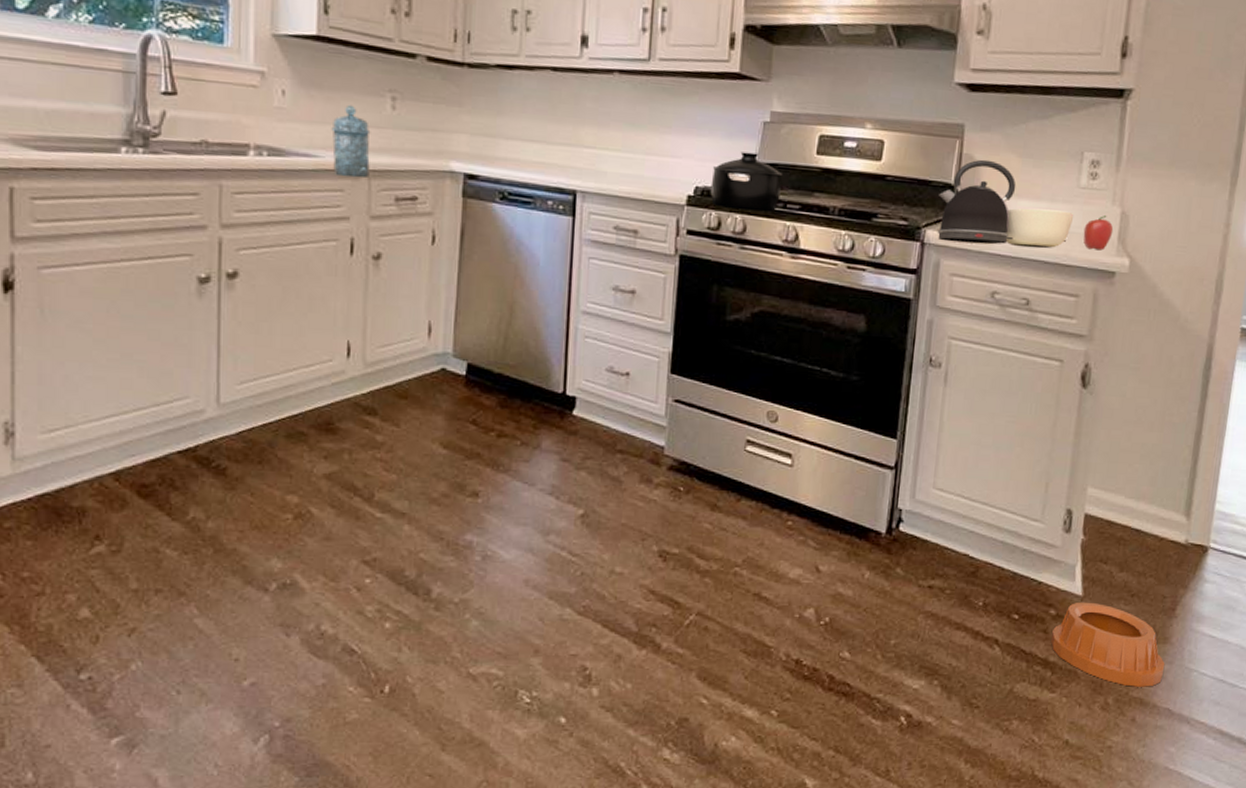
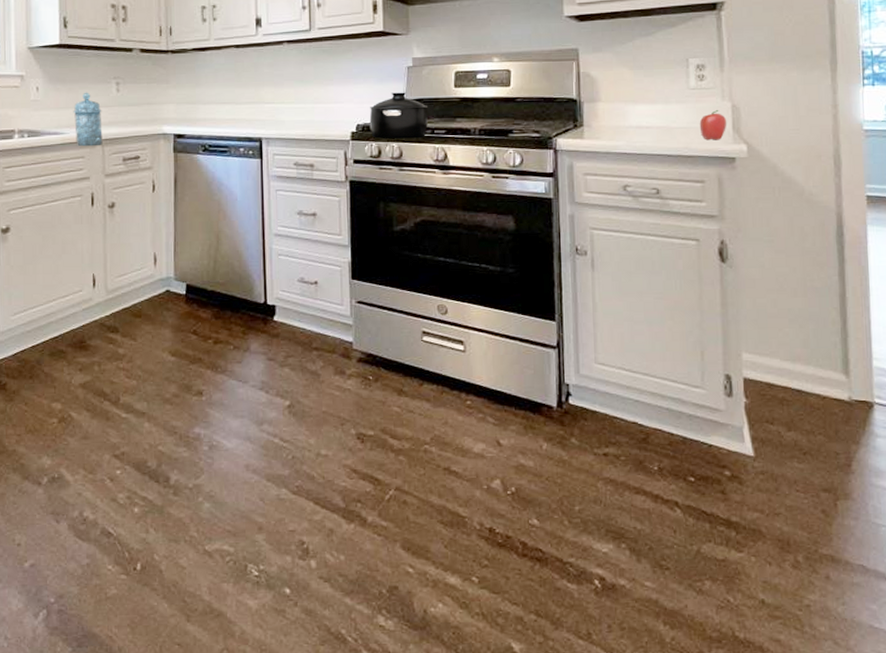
kettle: present [938,159,1016,245] -> none [564,75,636,147]
bowl: present [1006,208,1074,249] -> none [628,110,689,145]
pet bowl: present [1051,602,1165,687] -> none [730,462,851,544]

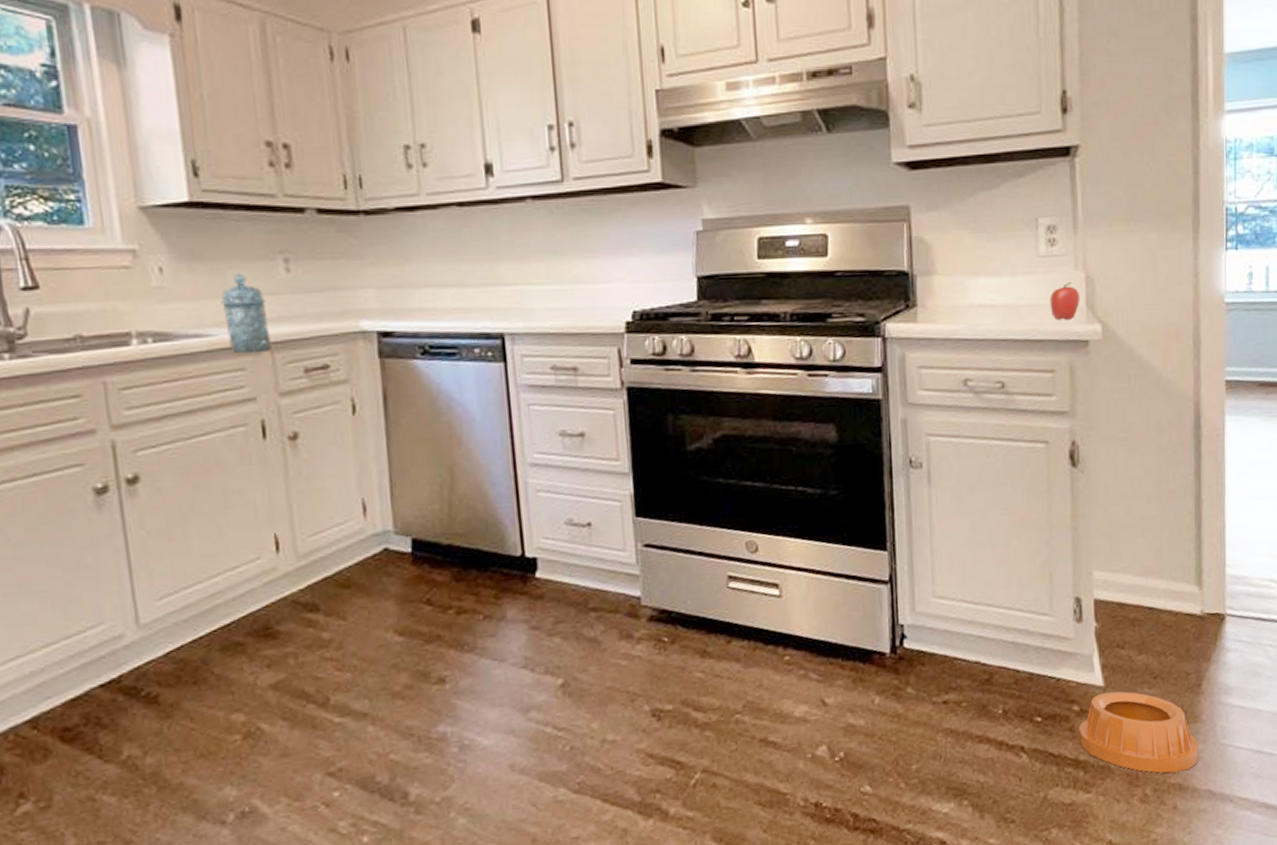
saucepan: present [369,92,429,140] -> none [648,266,726,331]
pet bowl: none [730,462,851,544] -> present [1079,691,1199,774]

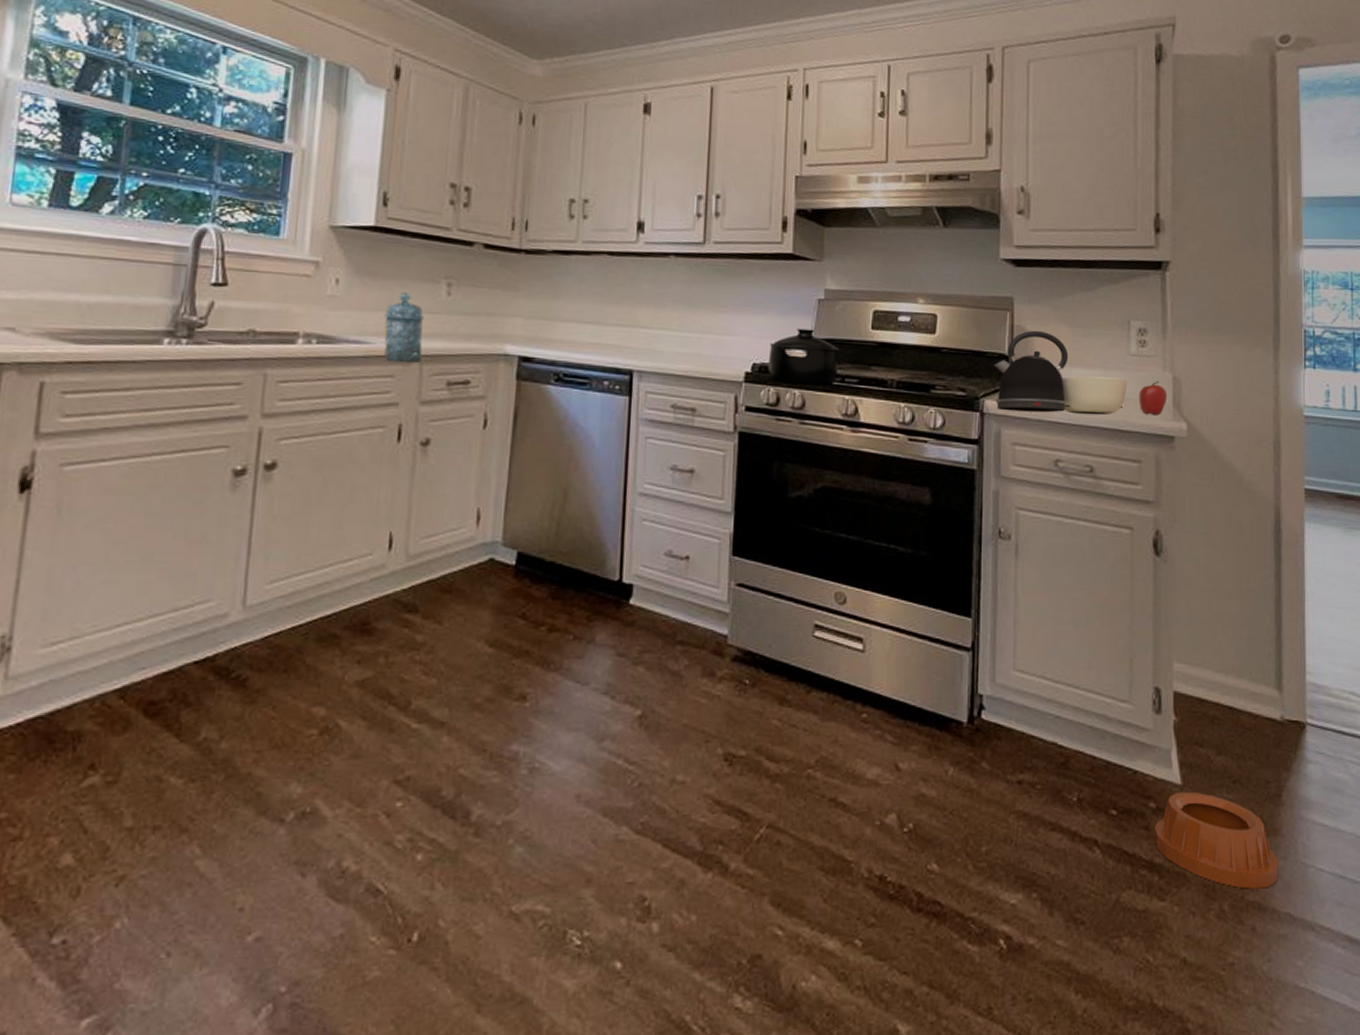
saucepan: none [648,266,726,331] -> present [768,328,840,387]
kettle: none [894,240,978,333] -> present [994,330,1071,413]
bowl: none [968,283,1038,328] -> present [1063,376,1128,416]

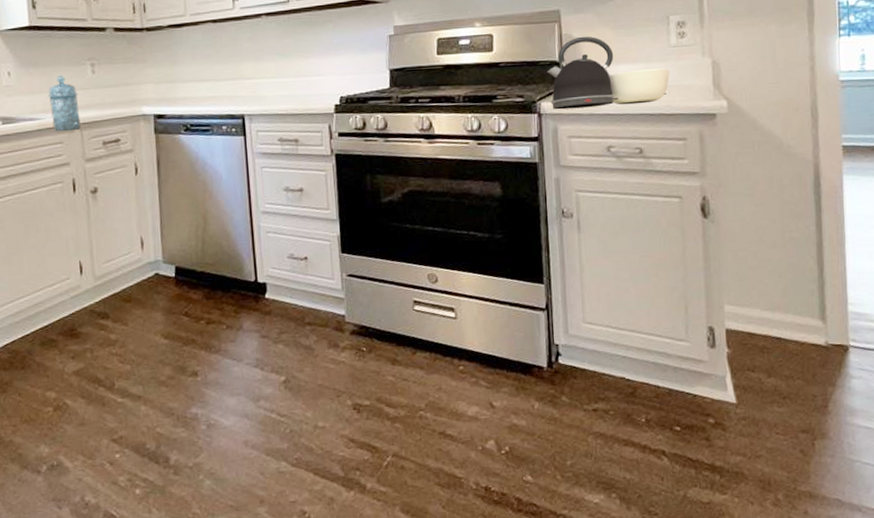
saucepan: present [768,328,840,387] -> none [352,61,412,111]
fruit: present [1138,381,1168,416] -> none [680,67,708,98]
pet bowl: present [1155,791,1279,889] -> none [714,408,828,482]

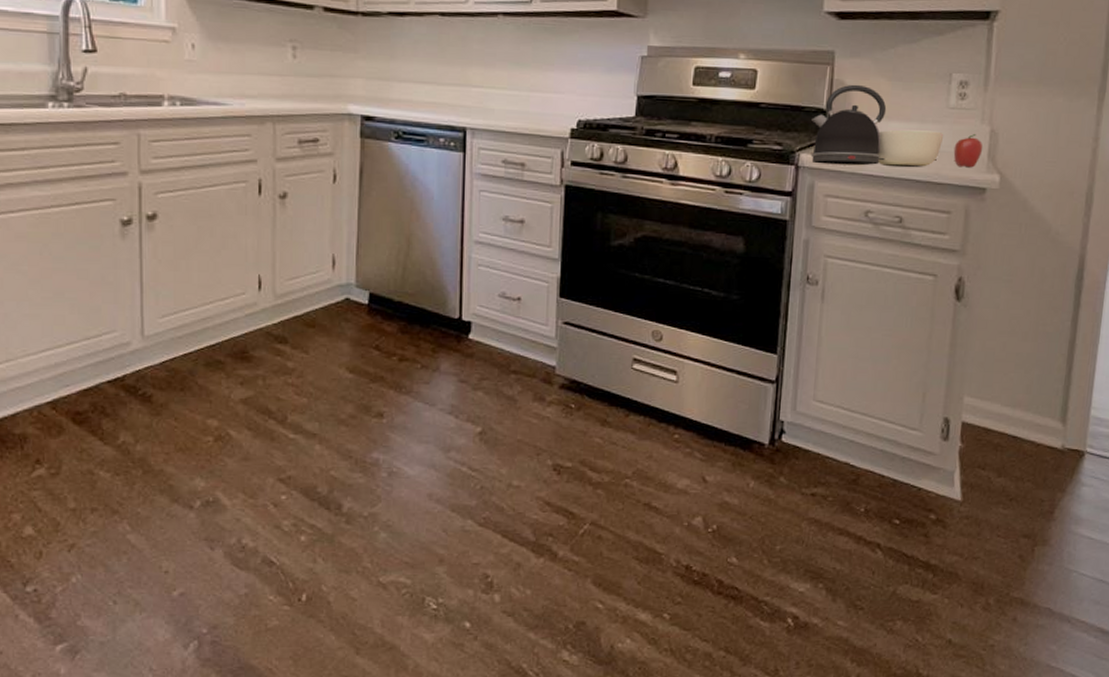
canister: present [48,75,81,132] -> none [238,55,274,123]
fruit: none [680,67,708,98] -> present [953,134,983,168]

